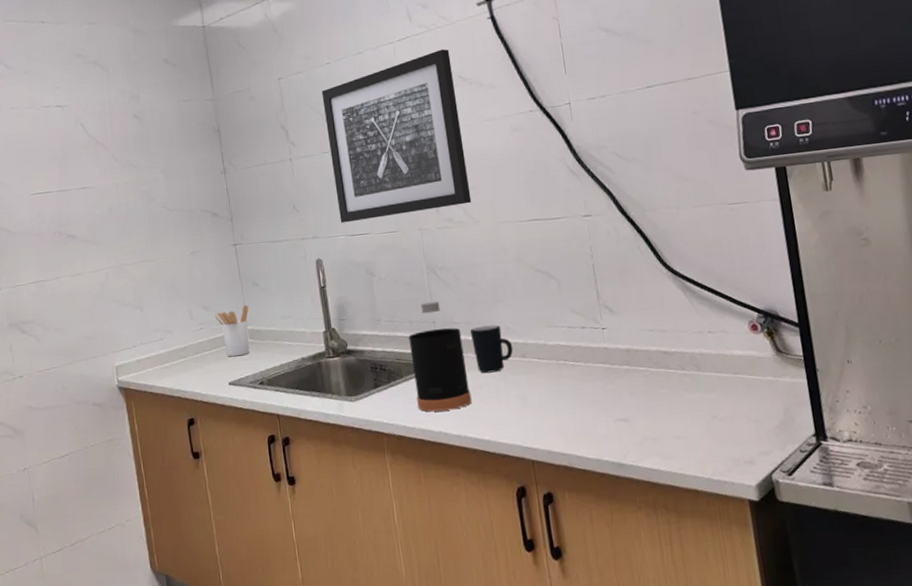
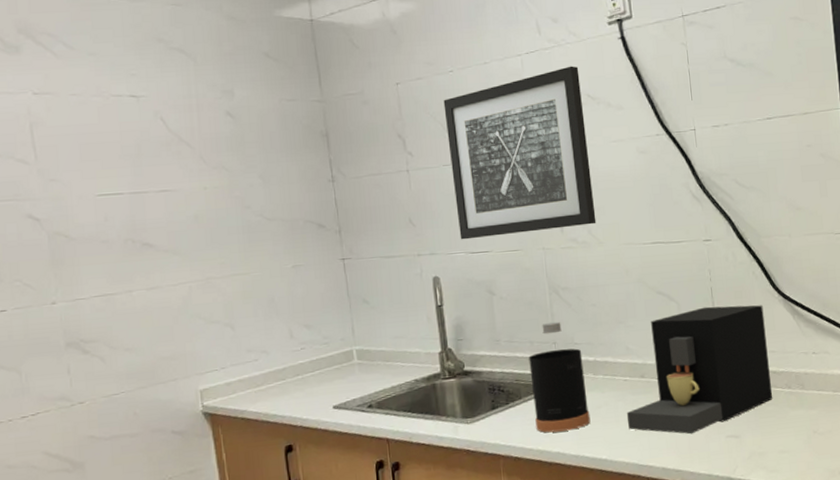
utensil holder: present [214,305,250,357] -> none [318,323,358,379]
mug: present [470,325,514,373] -> none [590,345,633,394]
coffee maker: none [508,281,666,417] -> present [626,305,773,435]

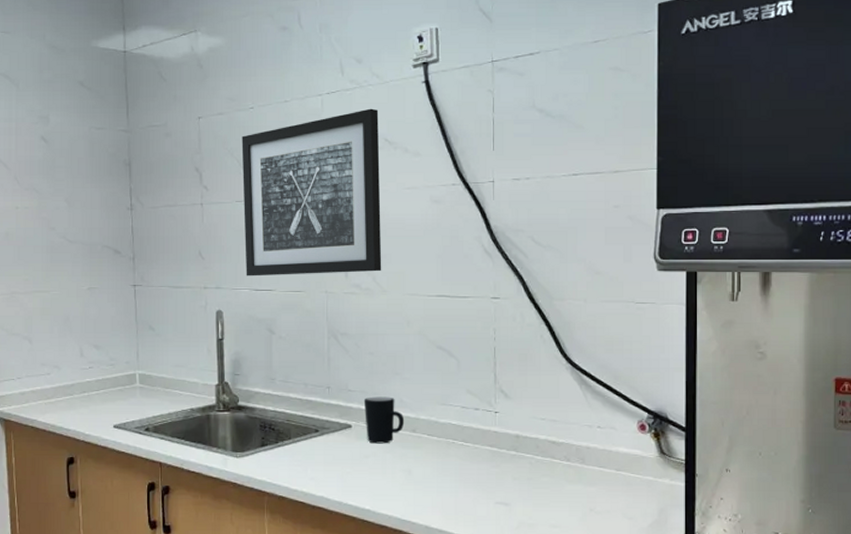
bottle: present [529,321,591,433] -> none [302,366,357,476]
mug: none [590,345,633,394] -> present [363,396,405,444]
coffee maker: present [626,305,773,435] -> none [394,367,550,496]

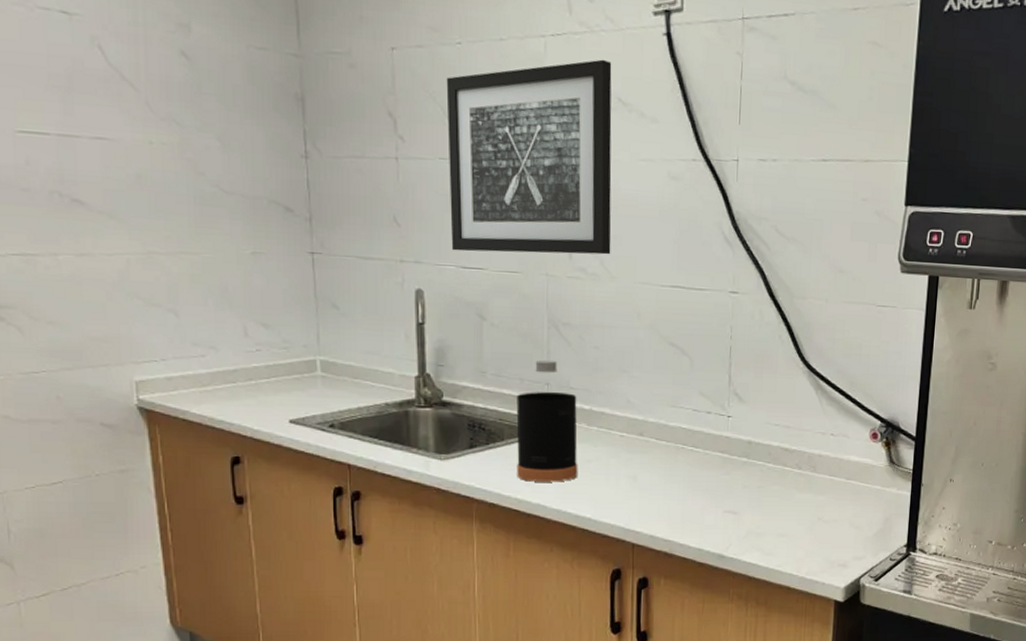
bottle: none [302,366,357,476] -> present [516,359,578,482]
mug: present [363,396,405,444] -> none [587,395,632,448]

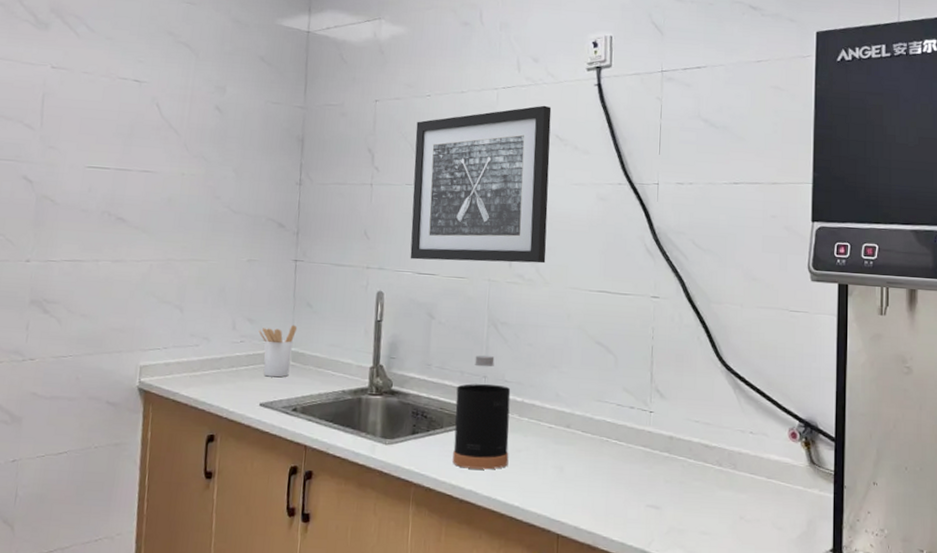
utensil holder: none [277,329,324,391] -> present [259,325,298,378]

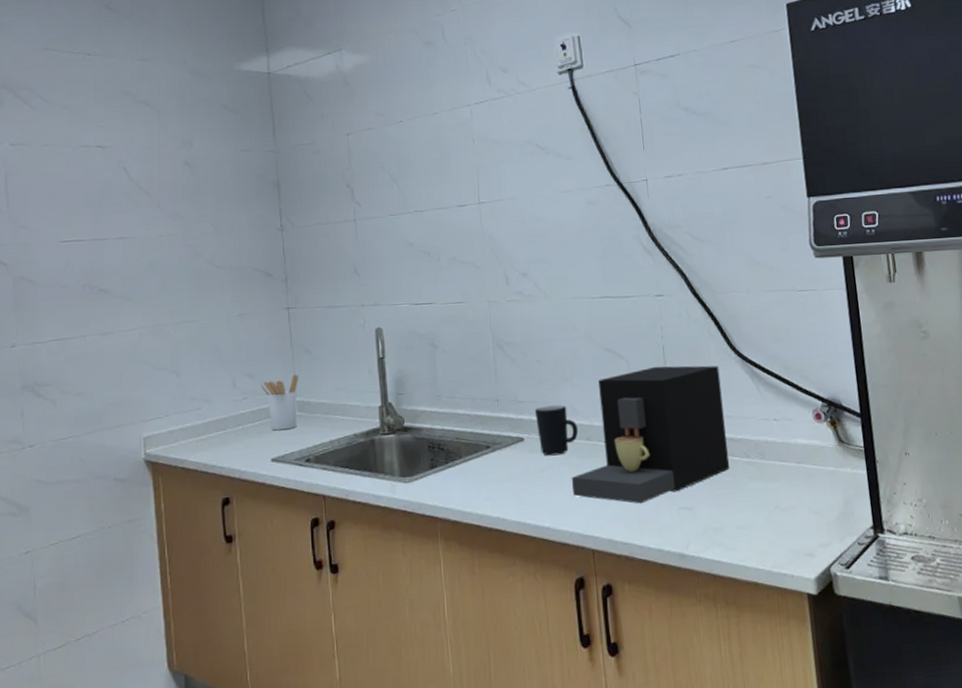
wall art: present [410,105,552,264] -> none [392,115,543,291]
bottle: present [452,354,511,470] -> none [470,377,533,496]
mug: none [519,389,560,438] -> present [534,405,579,456]
coffee maker: none [545,365,704,497] -> present [571,365,730,504]

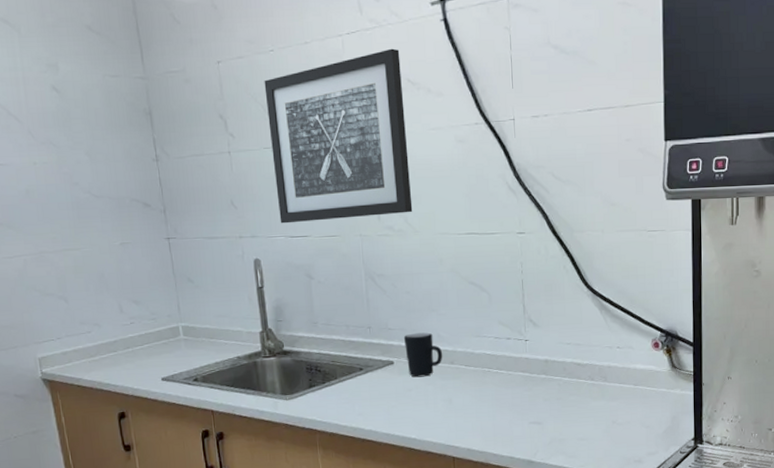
utensil holder: present [260,374,299,431] -> none [146,301,184,353]
wall art: none [392,115,543,291] -> present [264,48,413,224]
coffee maker: present [571,365,730,504] -> none [435,298,576,419]

